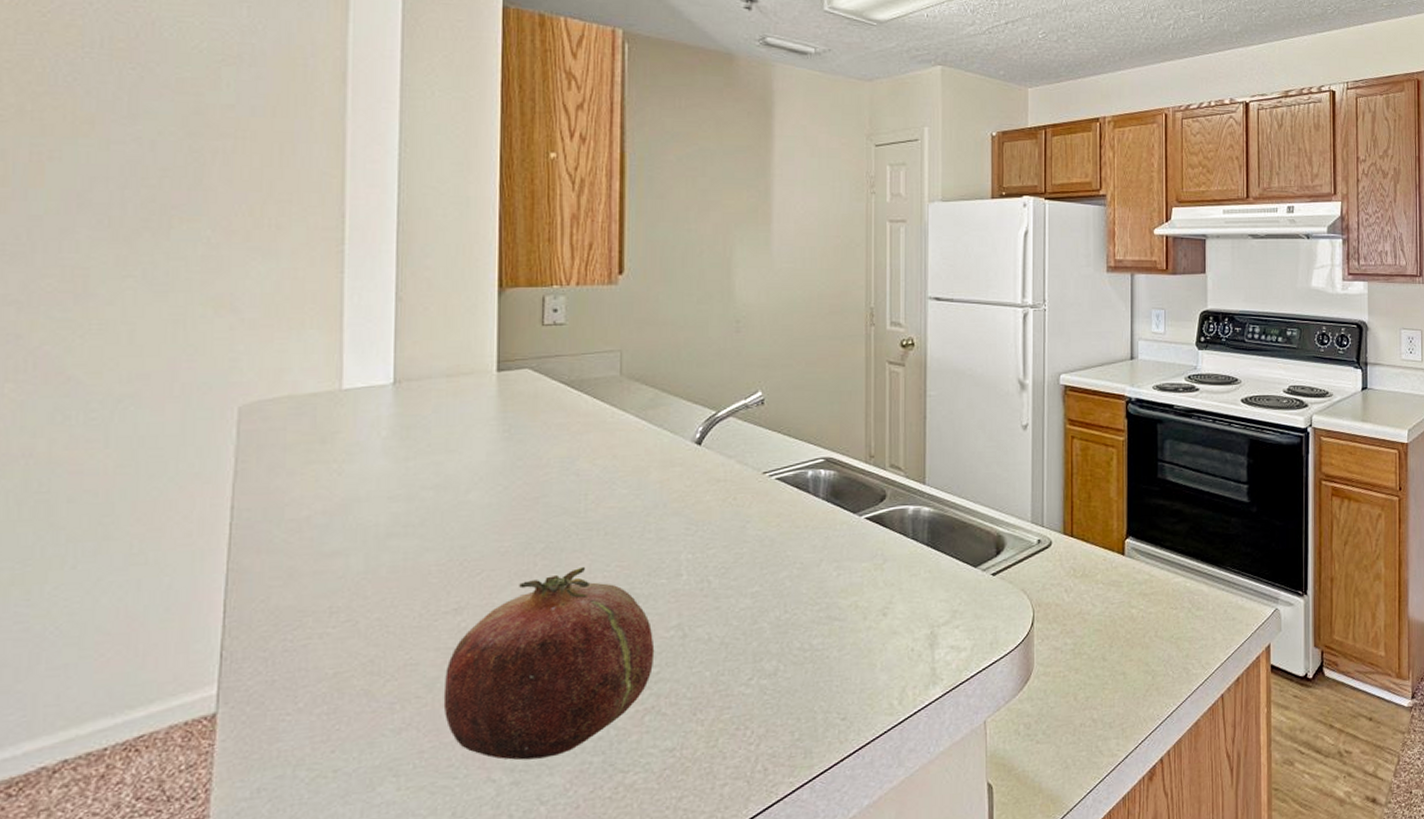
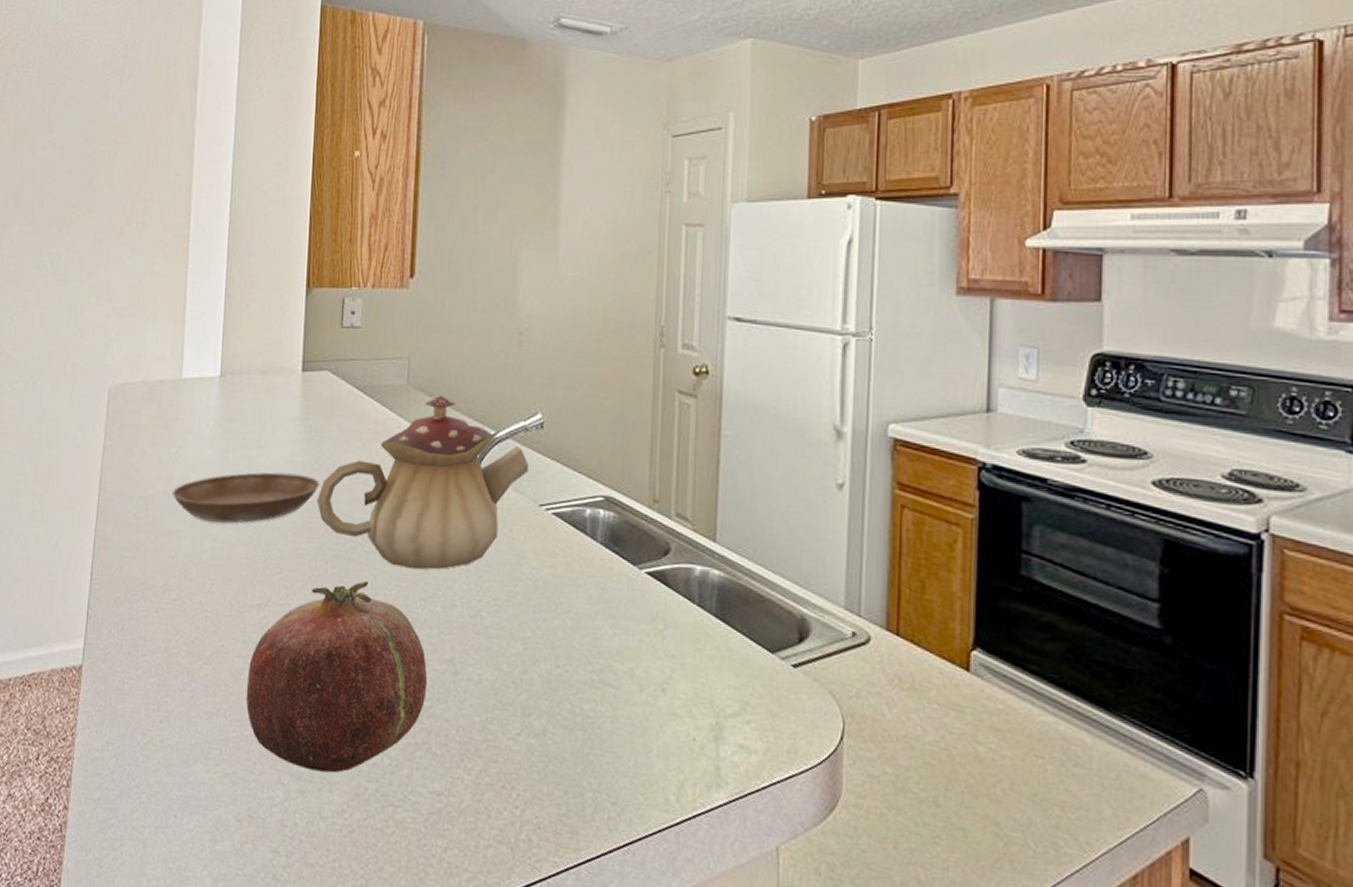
saucer: none [334,473,525,535] -> present [172,472,320,524]
teapot: none [521,382,750,549] -> present [316,395,528,570]

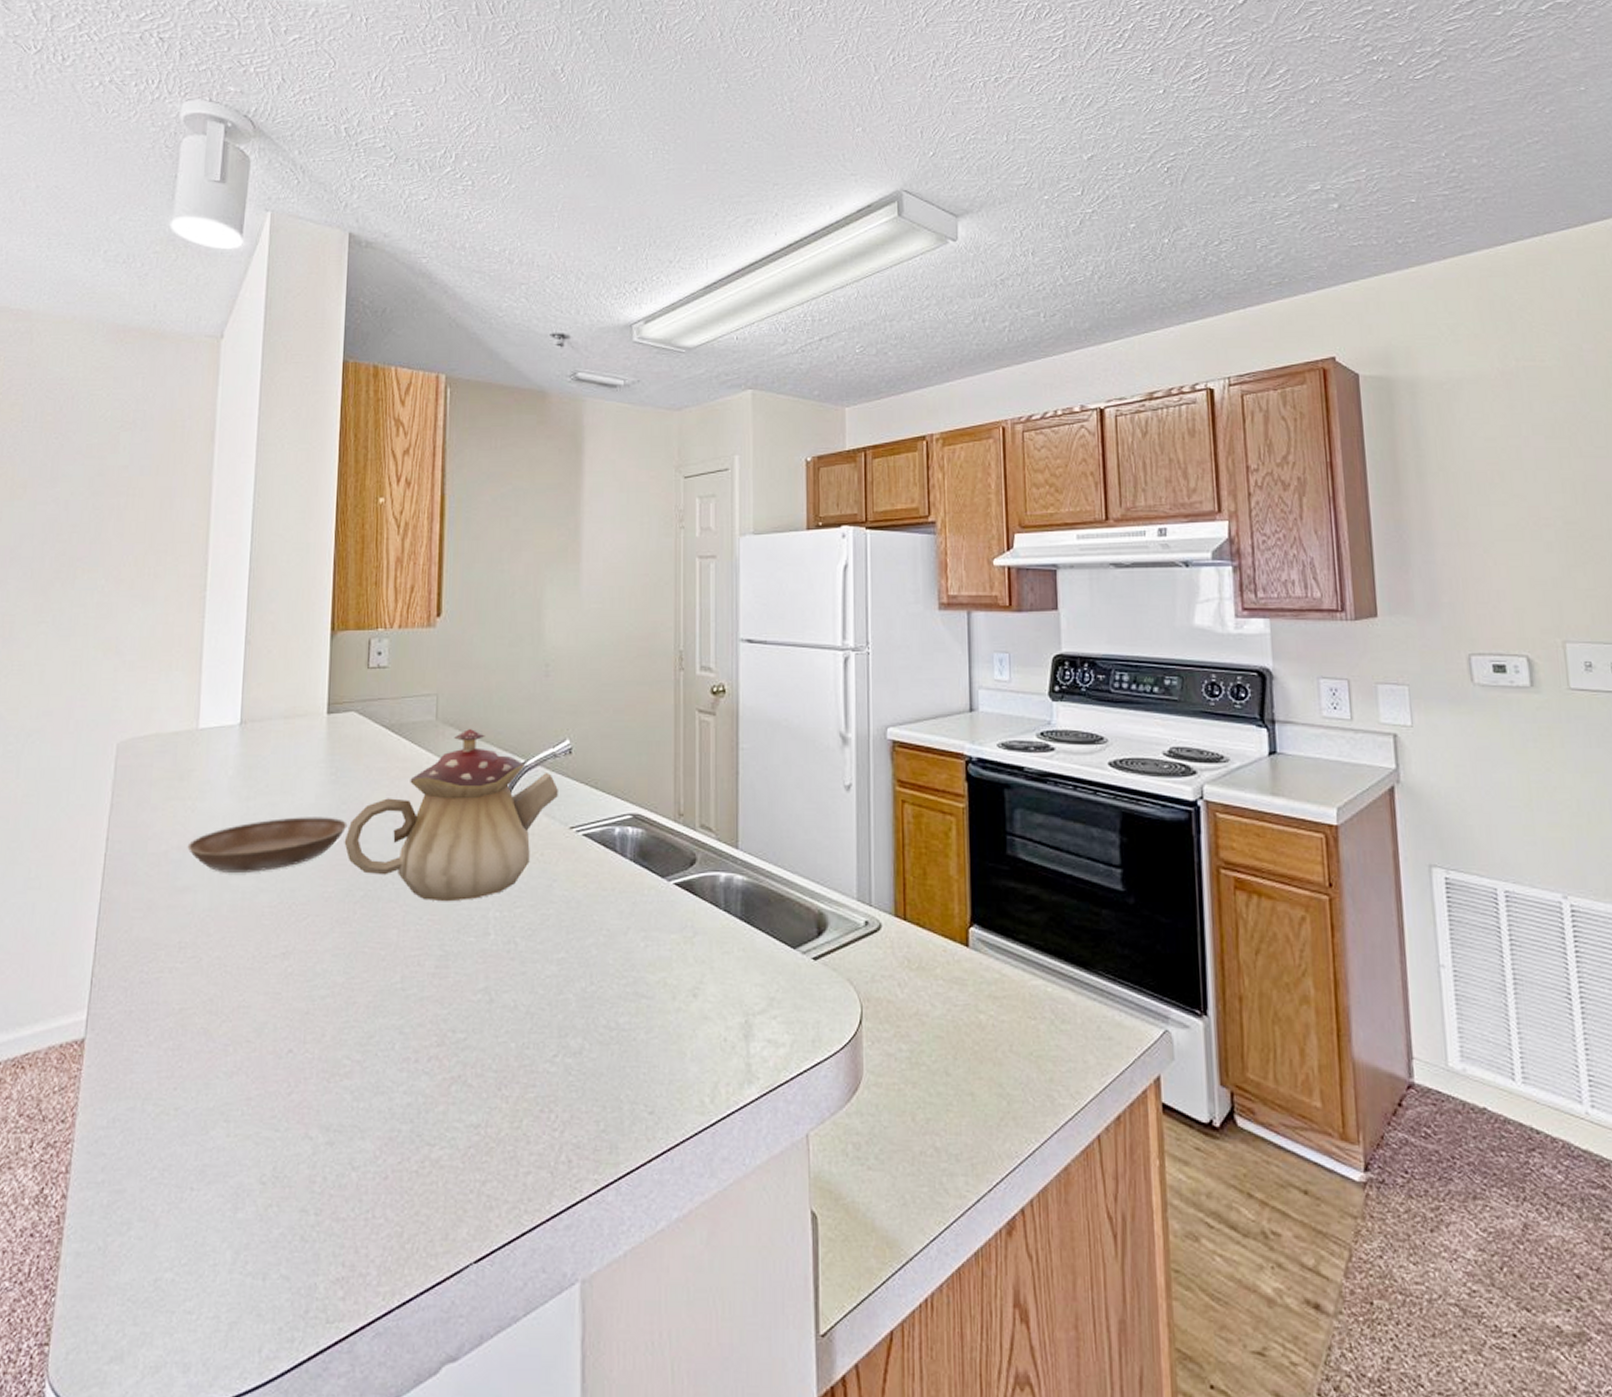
fruit: present [246,580,428,773] -> none [269,918,462,1120]

